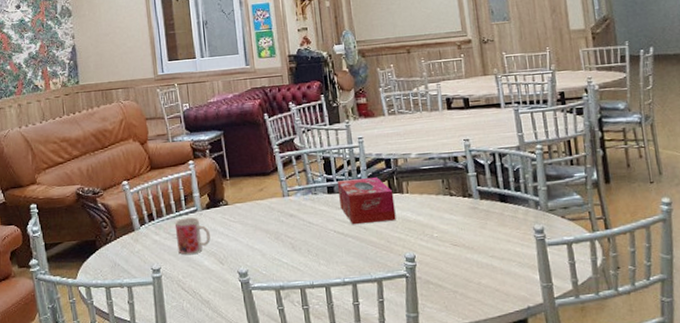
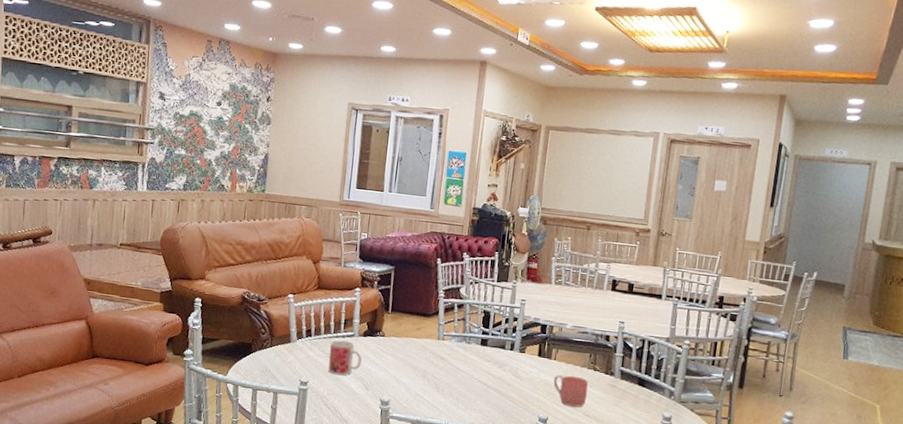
tissue box: present [337,177,396,225] -> none [489,335,542,382]
mug: none [411,206,451,239] -> present [553,375,588,407]

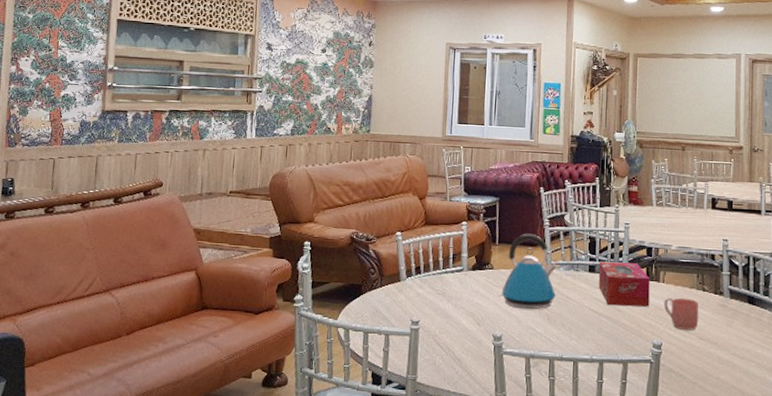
mug: present [328,340,362,376] -> none [439,276,472,312]
kettle: none [386,304,449,378] -> present [497,233,557,309]
tissue box: none [489,335,542,382] -> present [598,261,650,307]

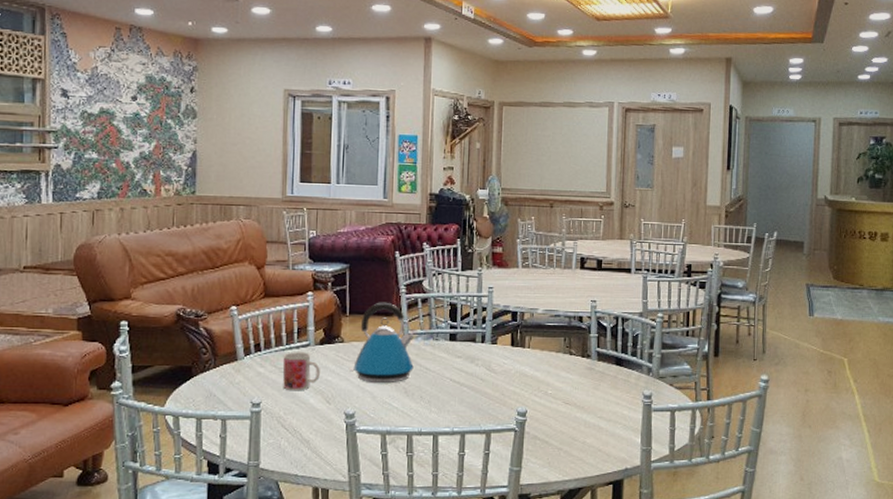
mug: none [439,276,472,312] -> present [283,352,320,391]
tissue box: present [598,261,650,307] -> none [460,329,515,375]
mug: present [664,298,699,330] -> none [529,364,566,395]

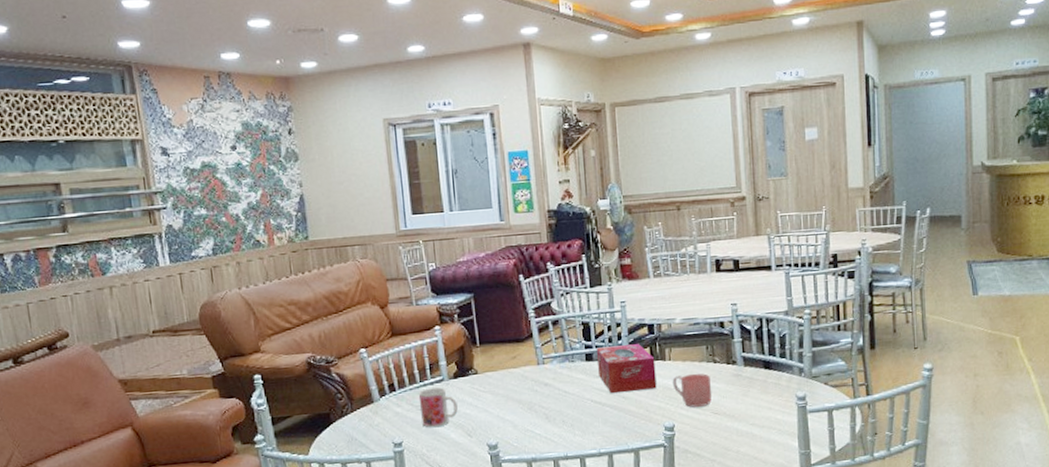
kettle: present [348,302,415,382] -> none [485,328,552,412]
tissue box: none [460,329,515,375] -> present [596,344,657,394]
mug: none [529,364,566,395] -> present [672,373,712,408]

